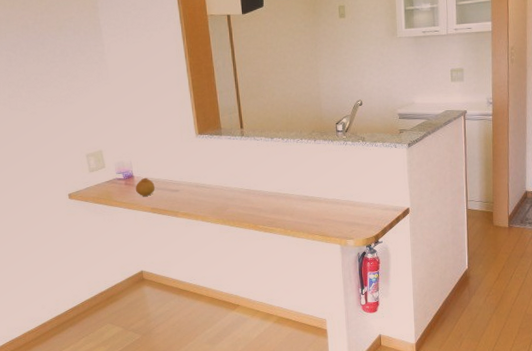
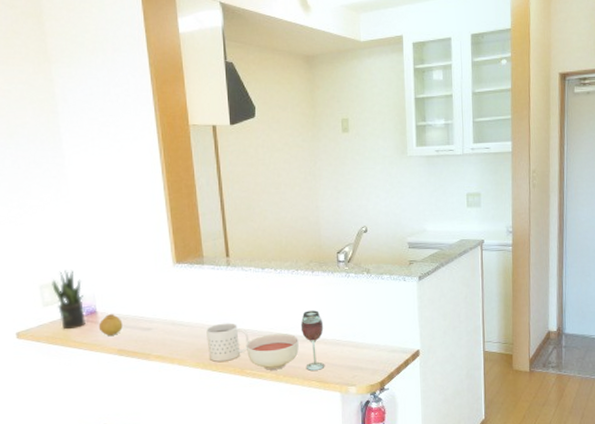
potted plant: none [96,141,124,192] -> present [52,269,86,330]
mug: none [225,185,261,218] -> present [206,323,249,362]
bowl: none [258,194,304,226] -> present [246,334,300,370]
wineglass: none [305,174,327,226] -> present [300,310,325,370]

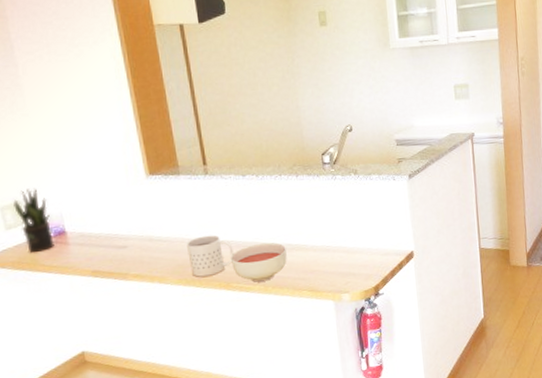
fruit: present [98,314,123,336] -> none [69,233,96,257]
wineglass: present [300,310,325,370] -> none [287,216,316,280]

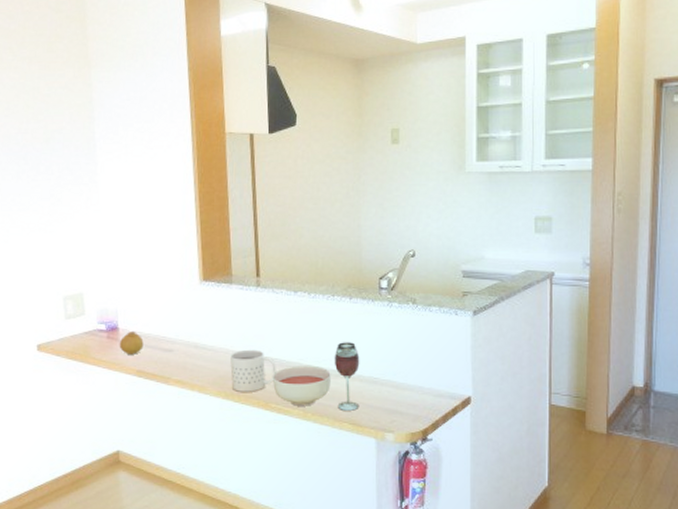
potted plant: present [13,188,54,254] -> none [75,282,107,345]
fruit: none [69,233,96,257] -> present [119,332,144,355]
wineglass: none [287,216,316,280] -> present [334,342,360,411]

